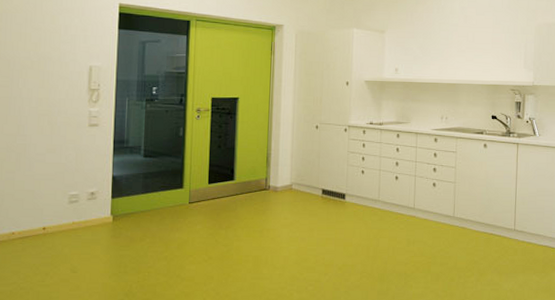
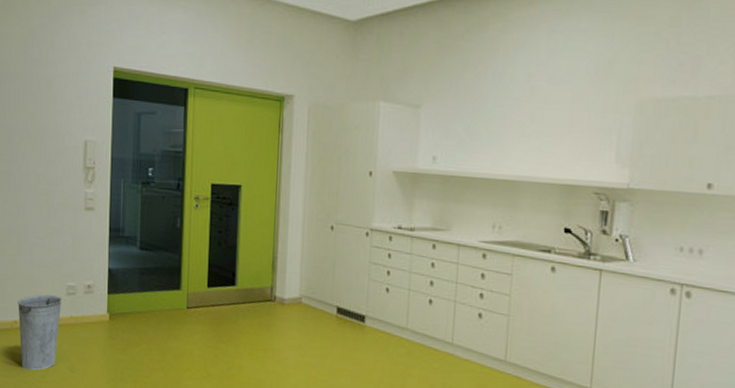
bucket: none [16,205,64,277] -> present [18,294,63,371]

